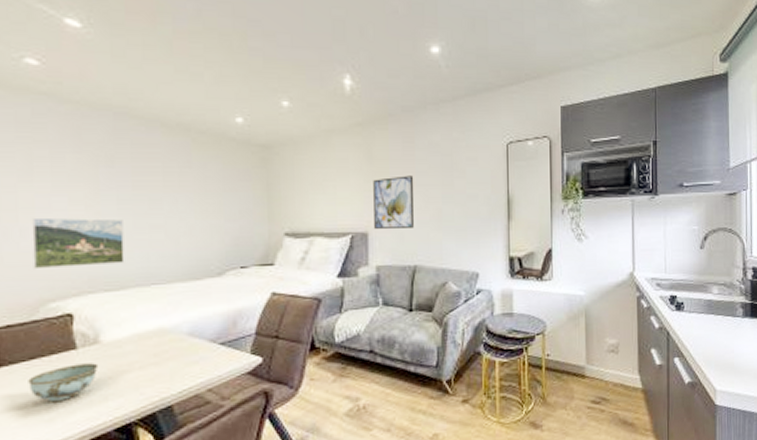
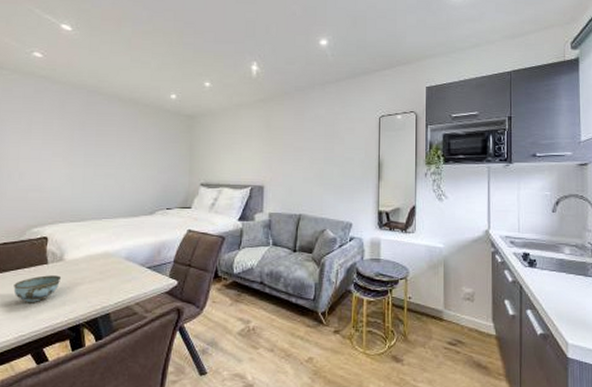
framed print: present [31,217,125,270] -> none [25,165,87,203]
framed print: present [373,175,415,229] -> none [269,141,302,184]

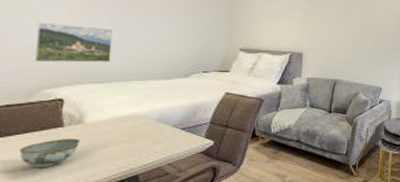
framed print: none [25,165,87,203] -> present [35,22,113,63]

